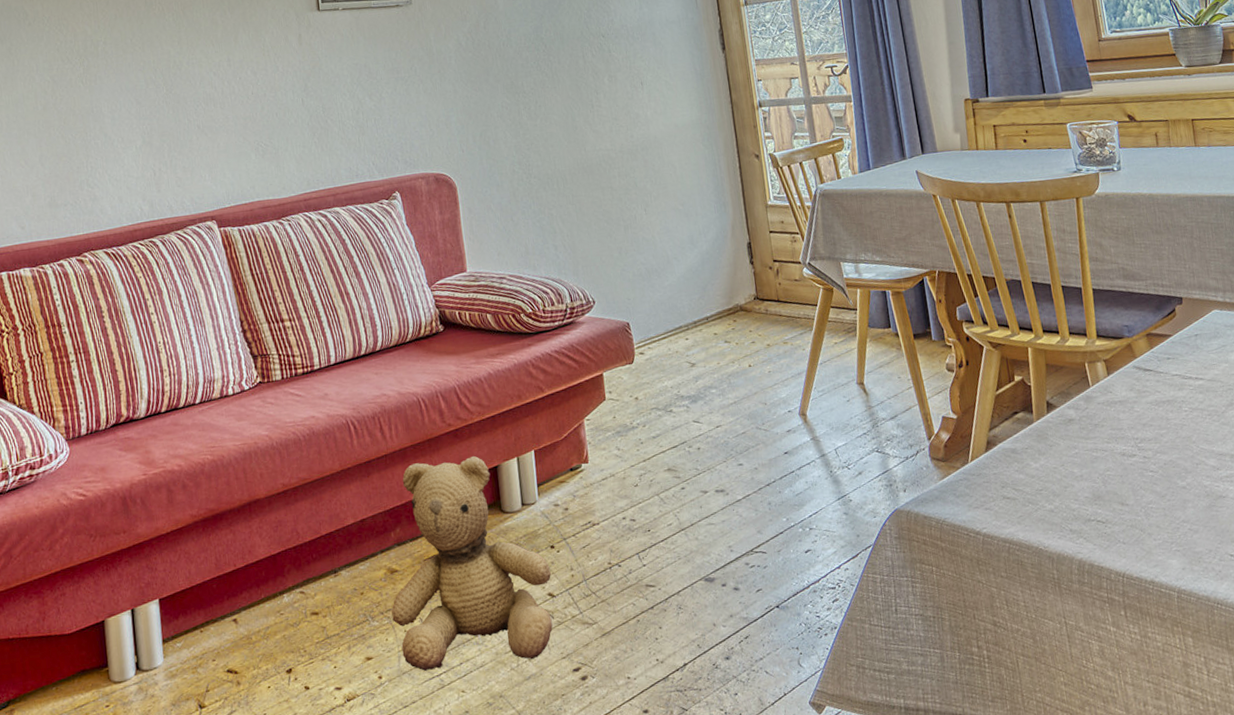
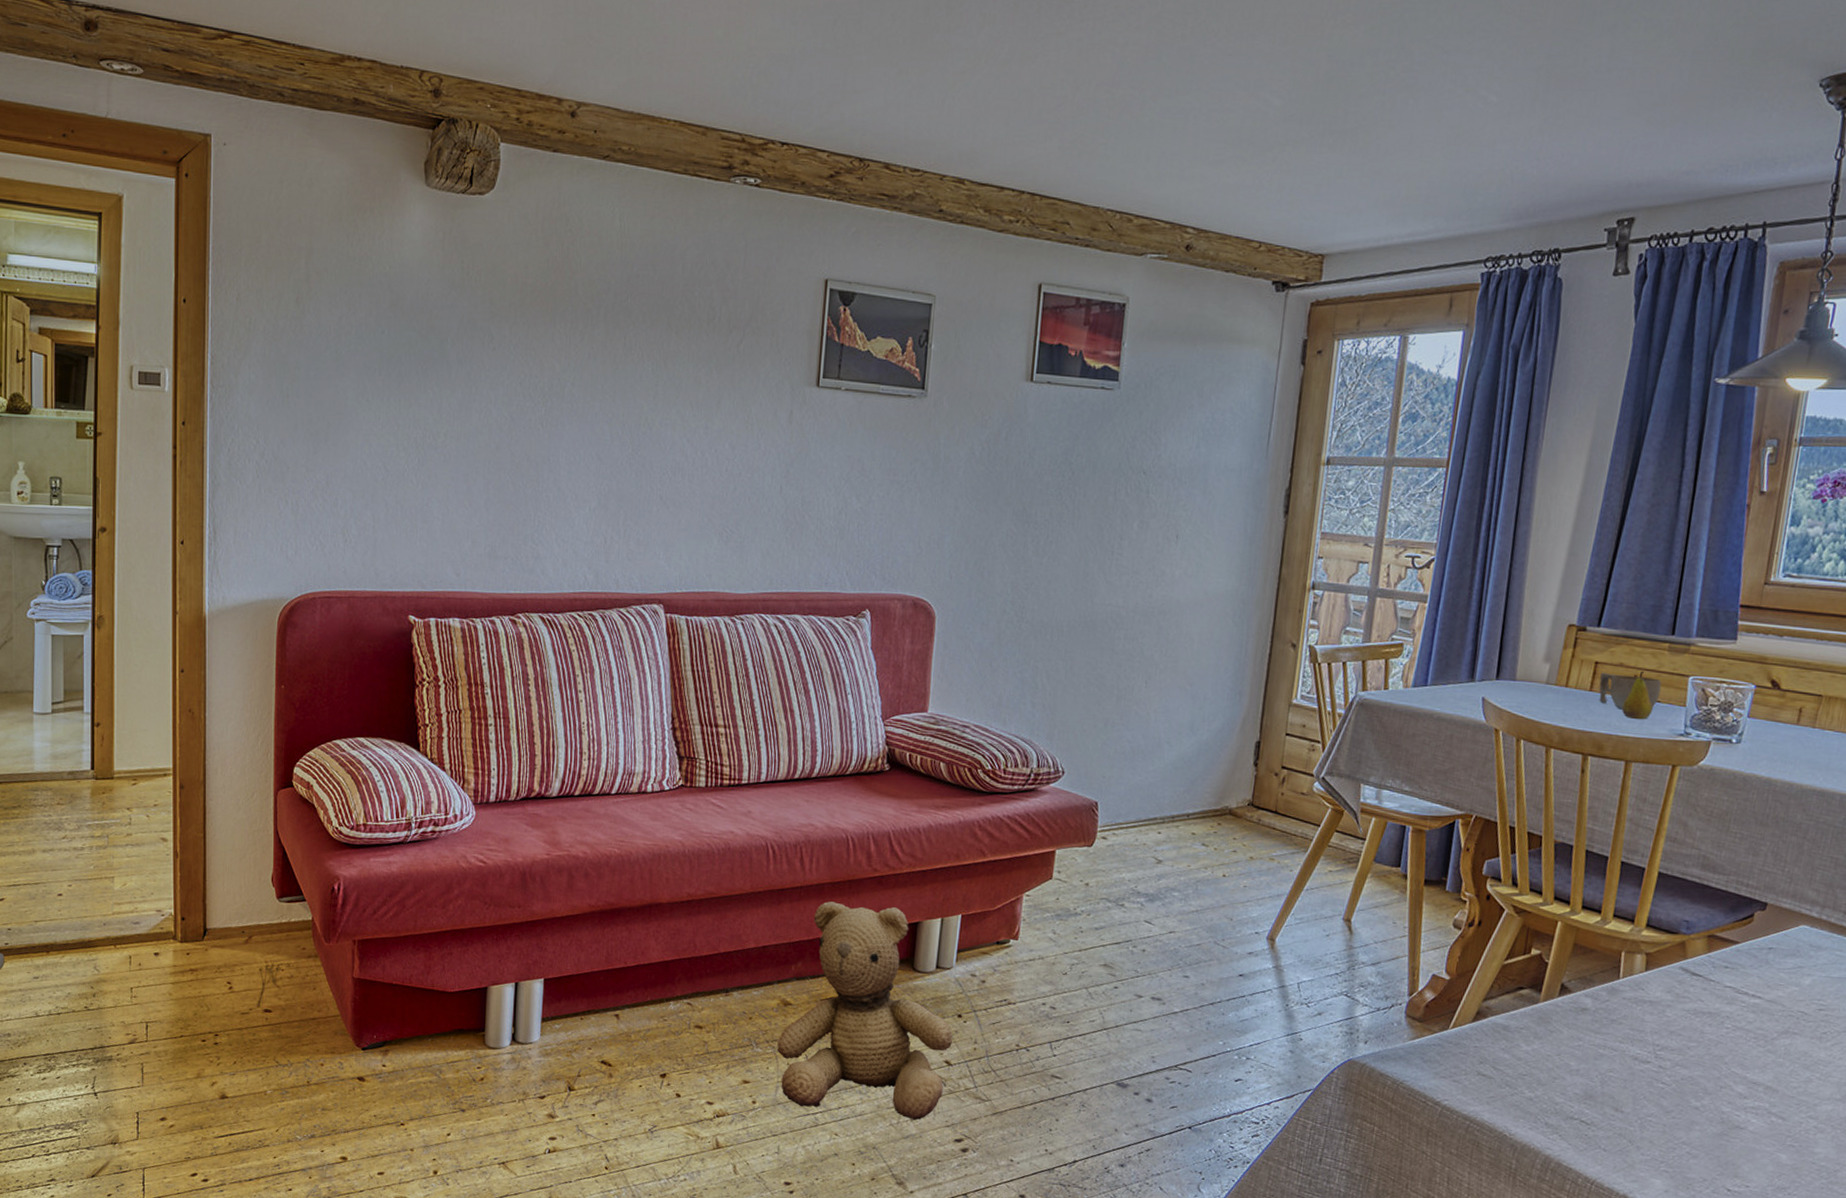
cup: none [1000,130,1050,161] -> present [1599,672,1662,711]
fruit: none [1023,125,1048,167] -> present [1621,670,1653,720]

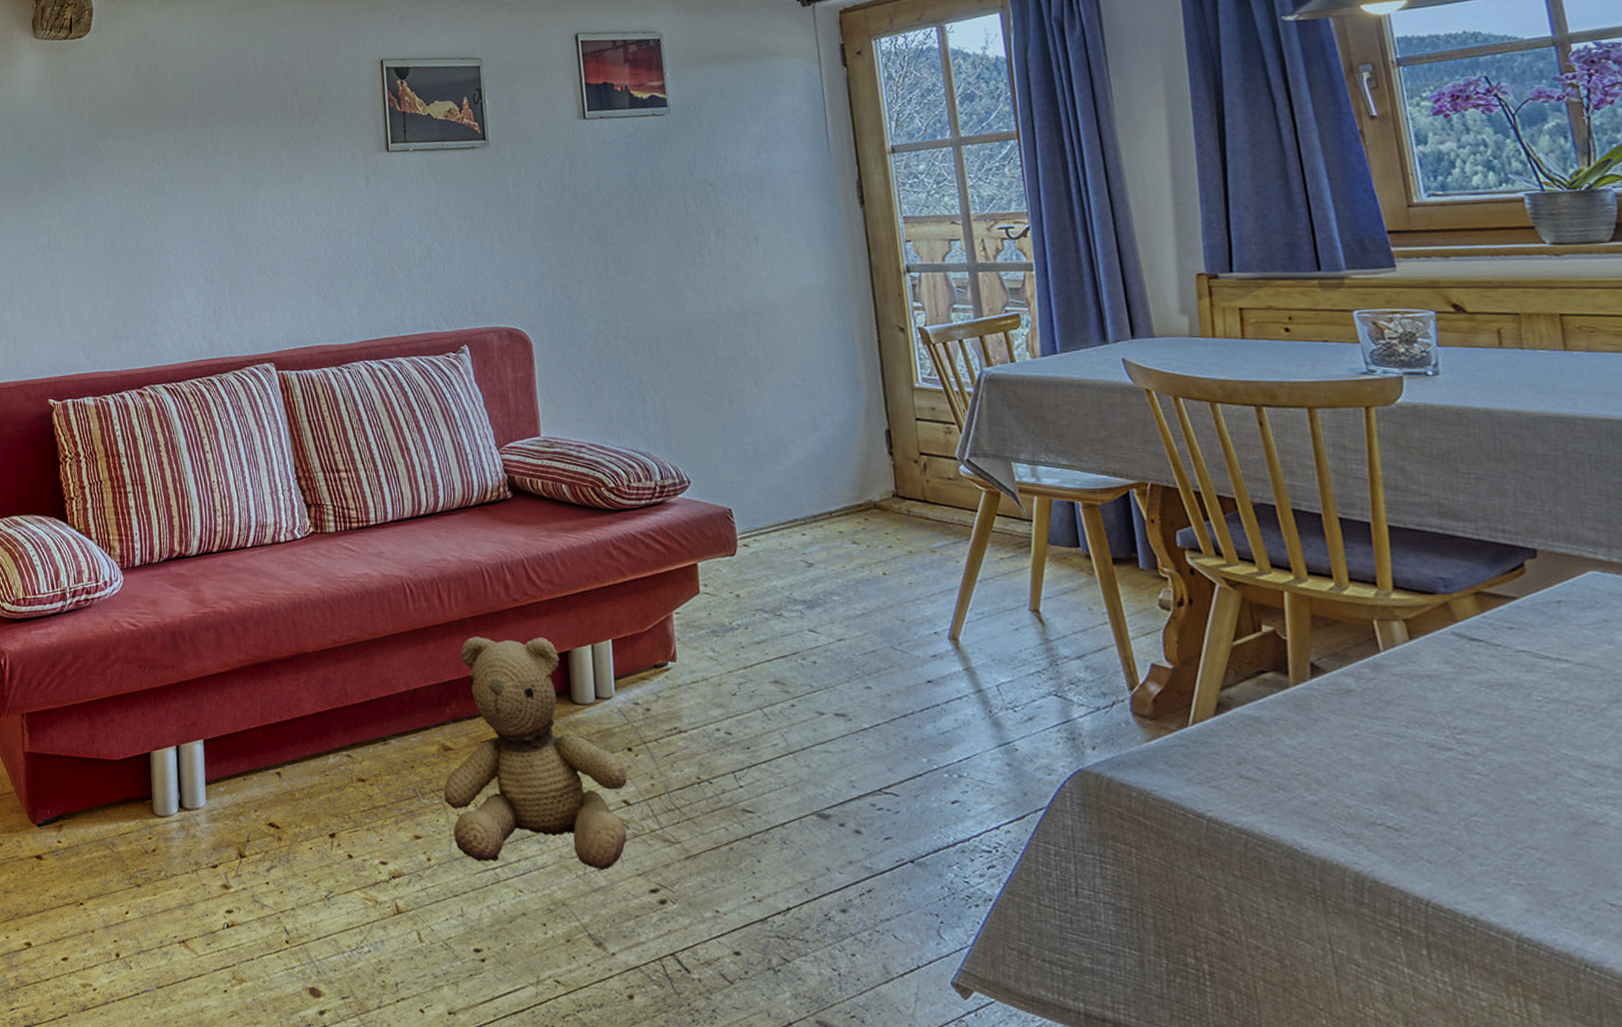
cup: present [1599,672,1662,711] -> none [1249,317,1326,355]
fruit: present [1621,670,1653,720] -> none [1284,311,1322,363]

